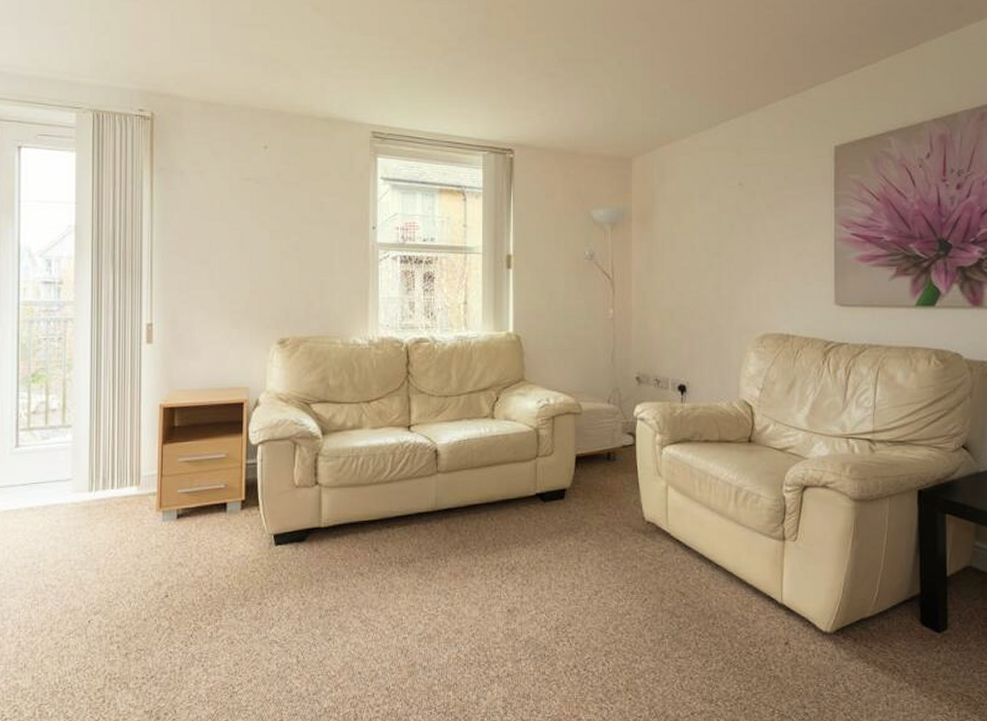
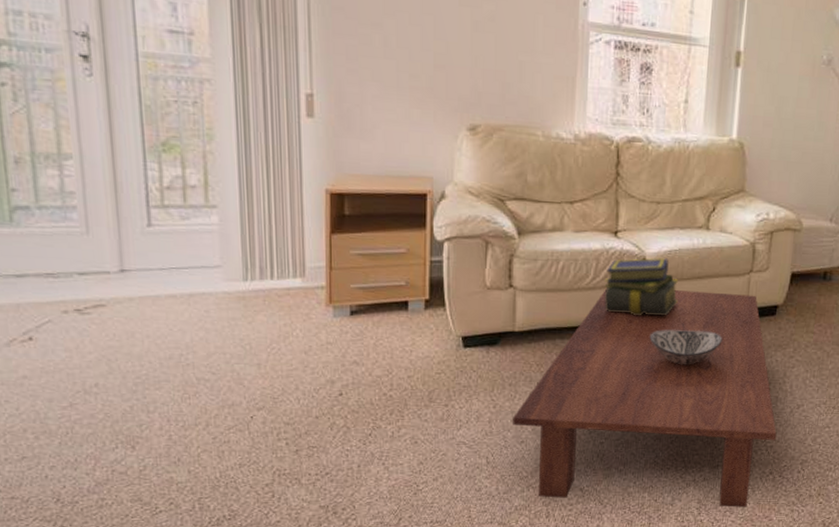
coffee table: none [321,479,577,706] -> present [513,287,777,507]
stack of books: none [401,448,470,505] -> present [604,258,678,316]
decorative bowl: none [445,518,515,553] -> present [649,329,723,364]

